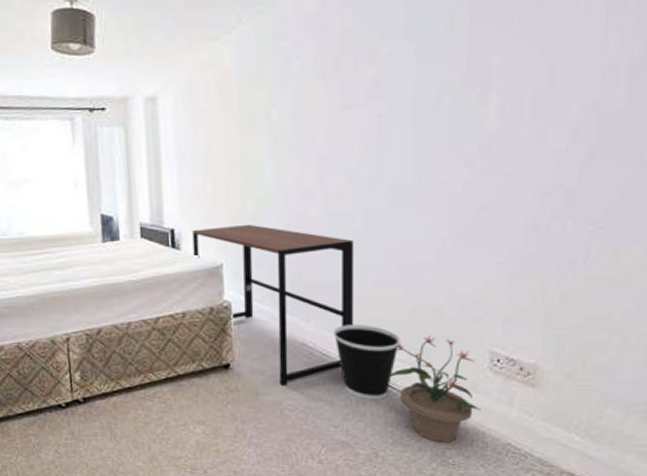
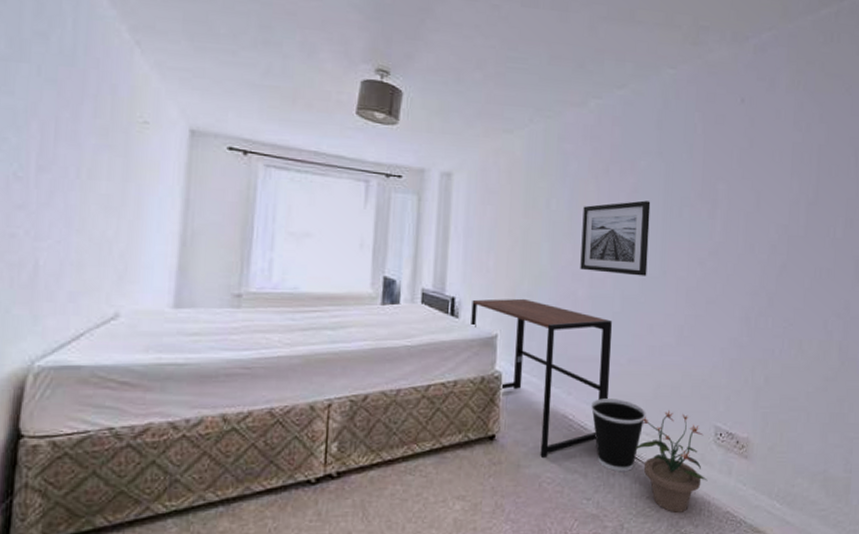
wall art: none [310,94,397,187] -> present [580,200,651,276]

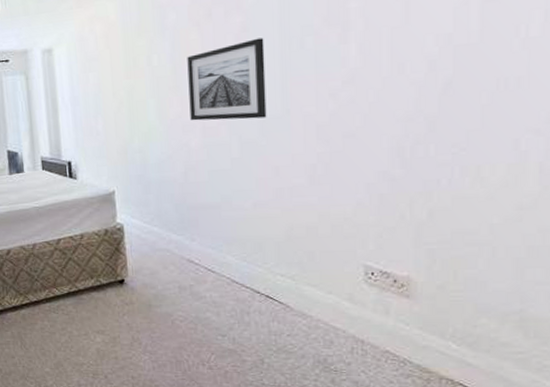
desk: present [471,298,612,459] -> none [87,155,236,299]
wastebasket: present [590,398,646,472] -> none [216,242,279,311]
potted plant: present [635,410,708,512] -> none [270,251,359,350]

